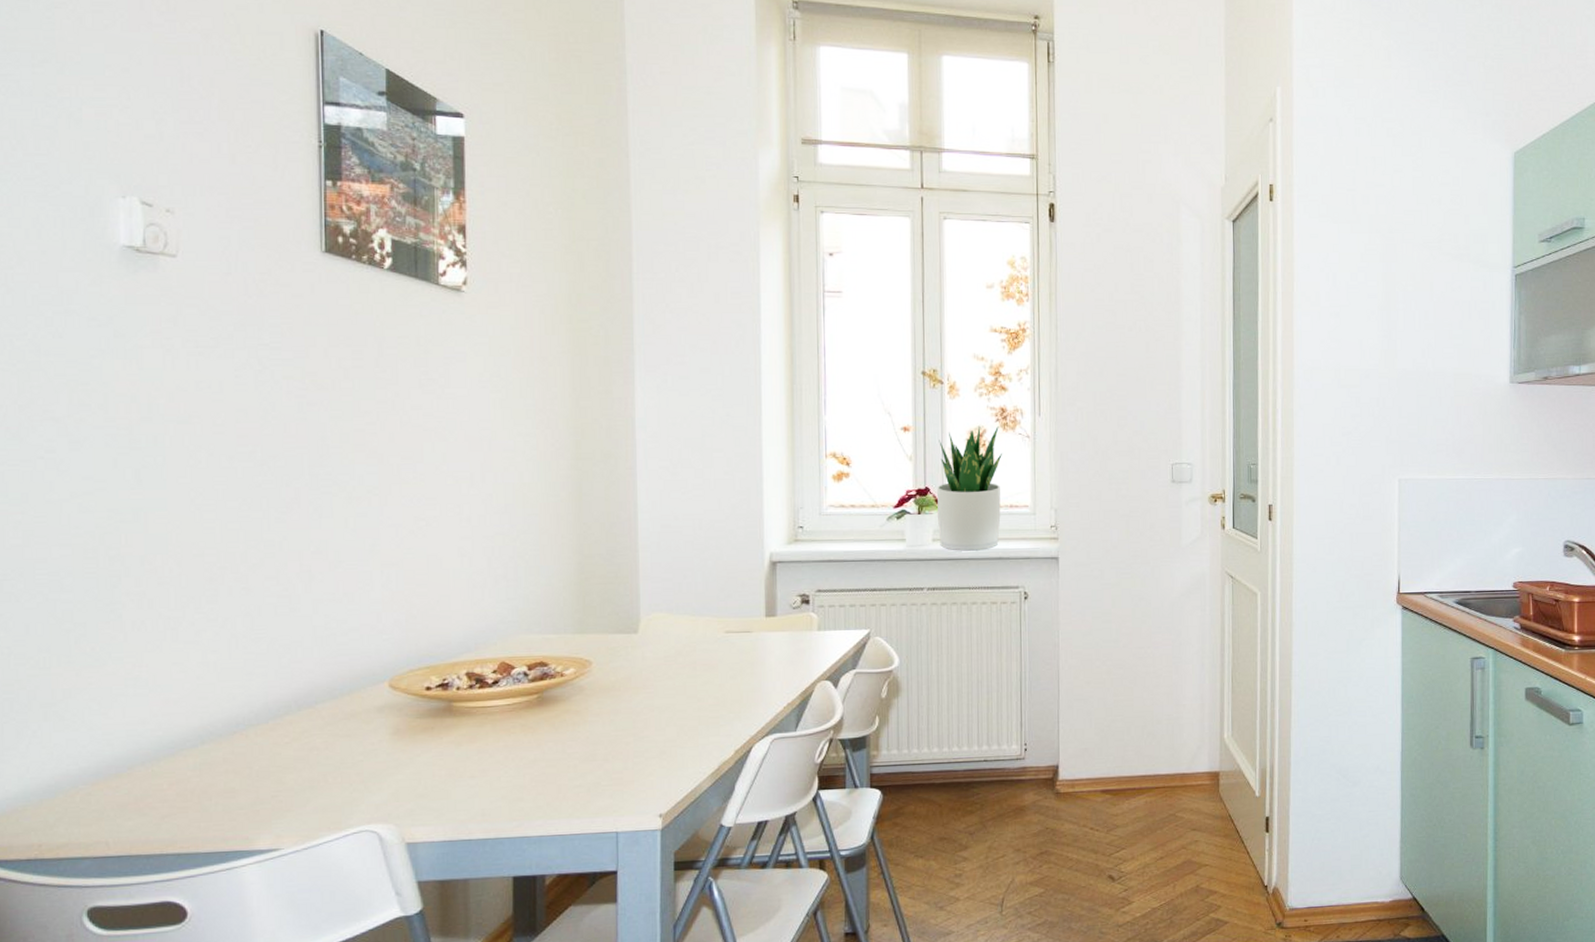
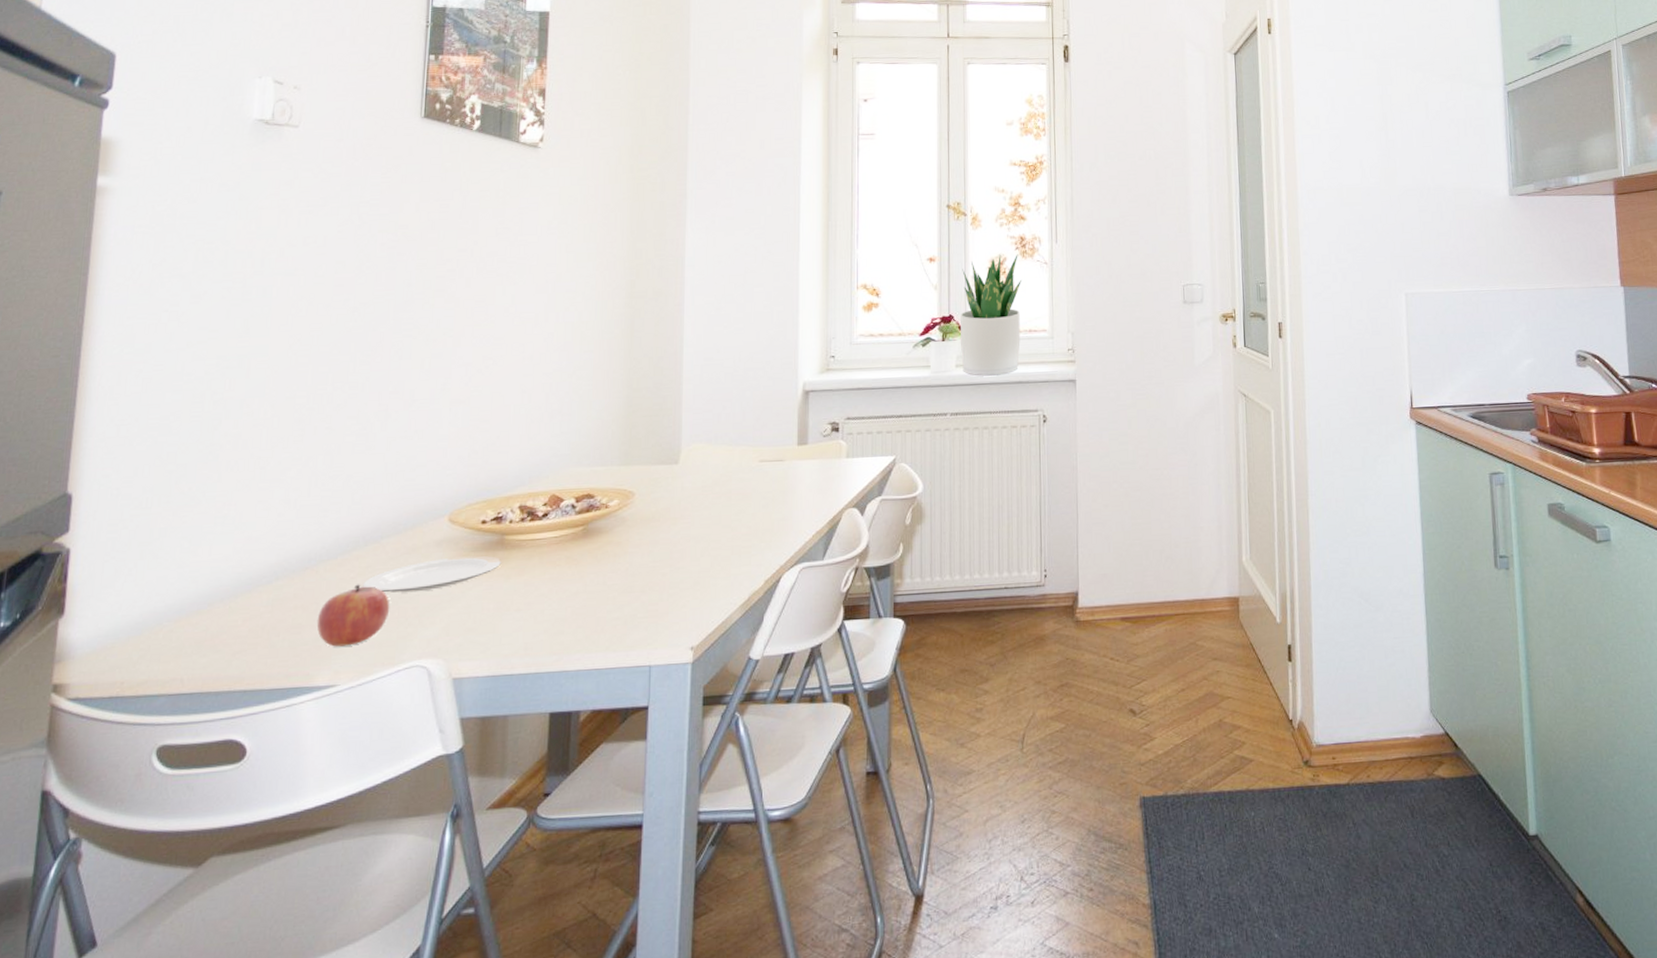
fruit: none [251,749,332,812] -> present [316,584,390,647]
plate: none [299,722,451,759] -> present [362,555,502,594]

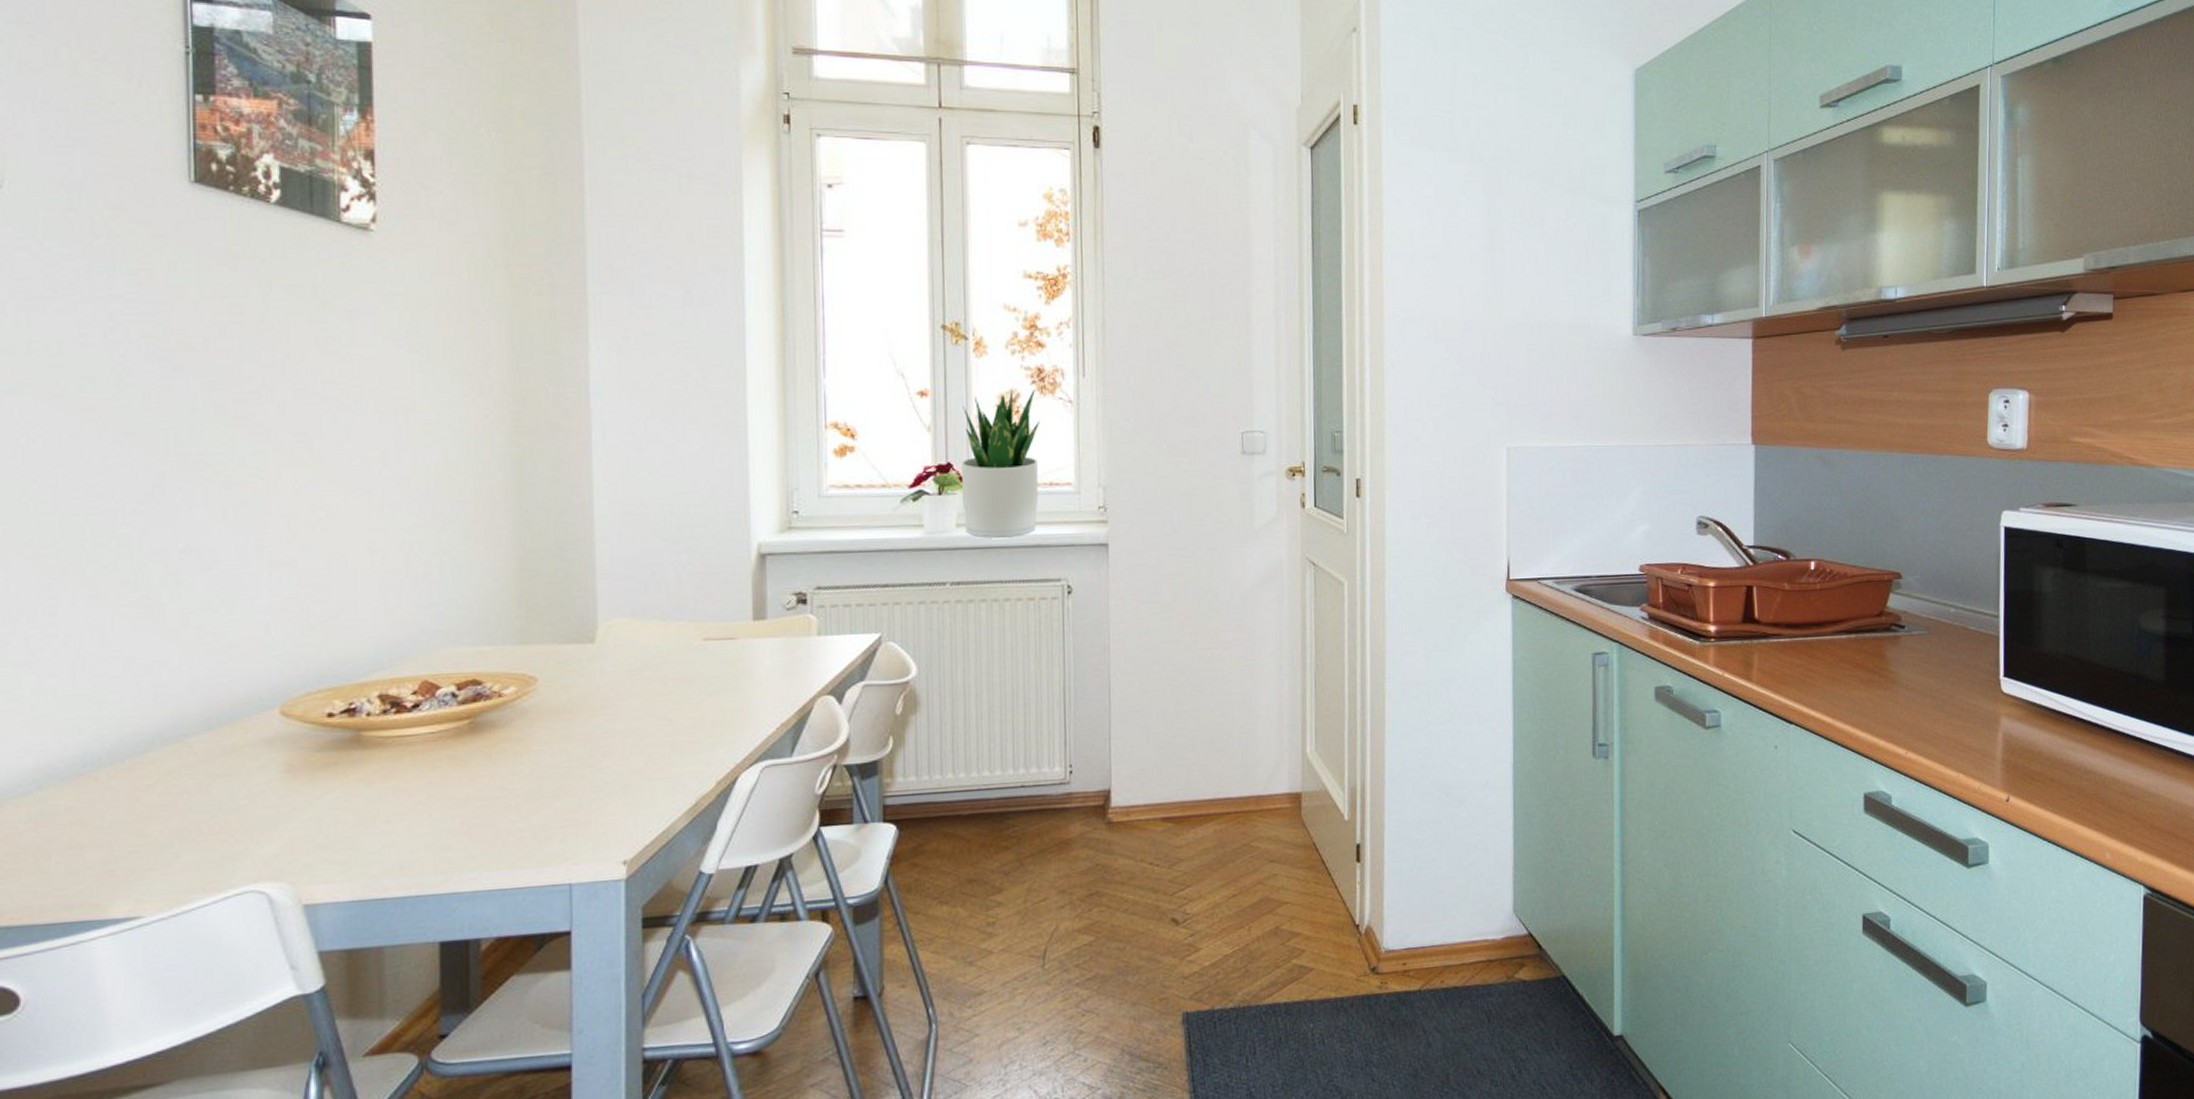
fruit: present [316,584,390,647] -> none [103,793,207,871]
plate: present [362,555,502,594] -> none [164,756,360,805]

